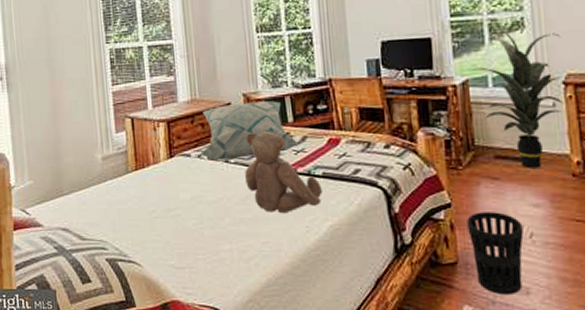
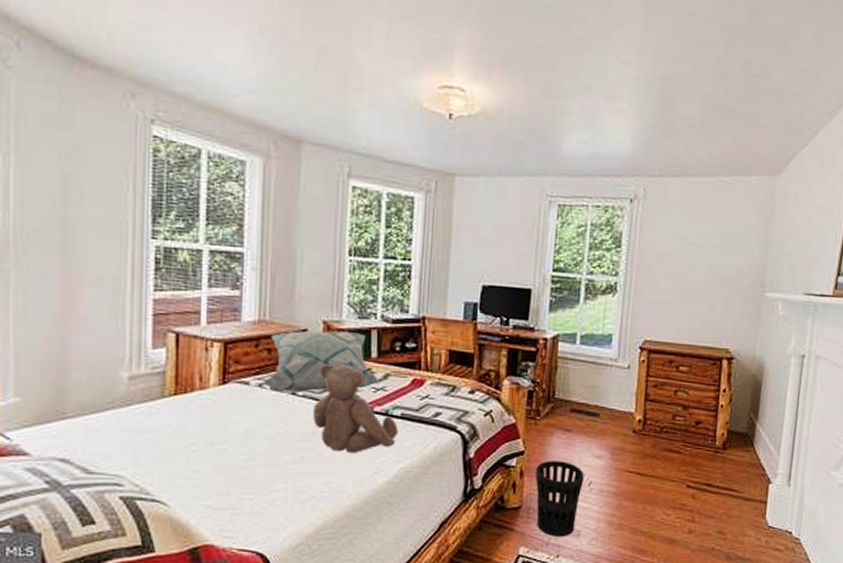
indoor plant: present [471,29,563,168] -> none [563,290,645,423]

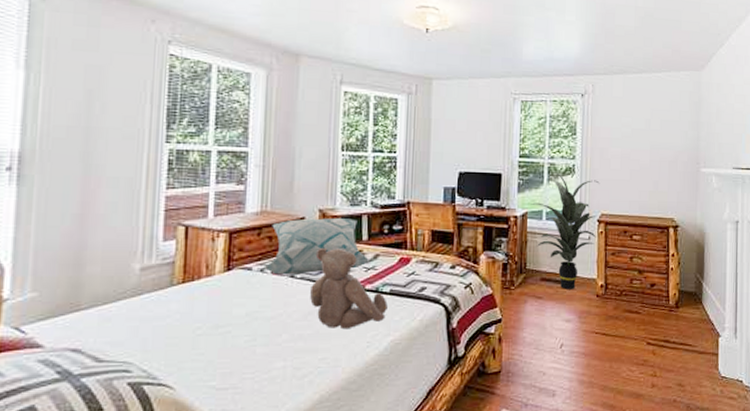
wastebasket: present [535,461,584,538] -> none [512,326,556,398]
indoor plant: none [563,290,645,423] -> present [531,172,600,289]

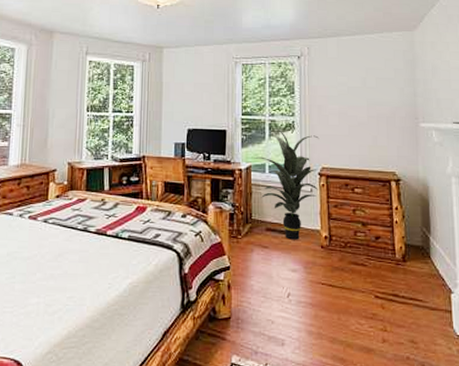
decorative pillow: present [263,218,370,275] -> none [22,170,111,220]
teddy bear: present [310,247,388,330] -> none [60,196,126,271]

